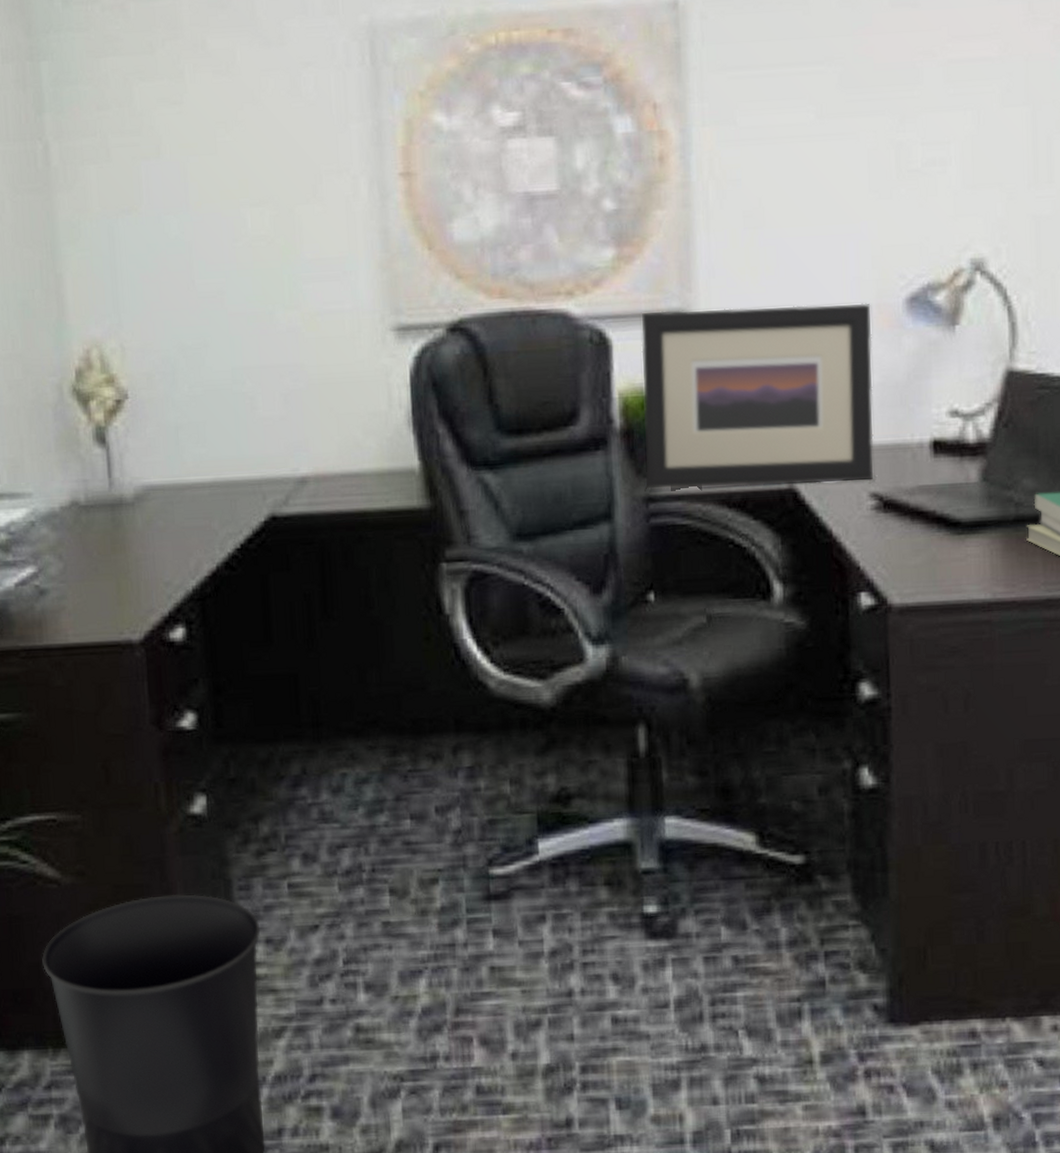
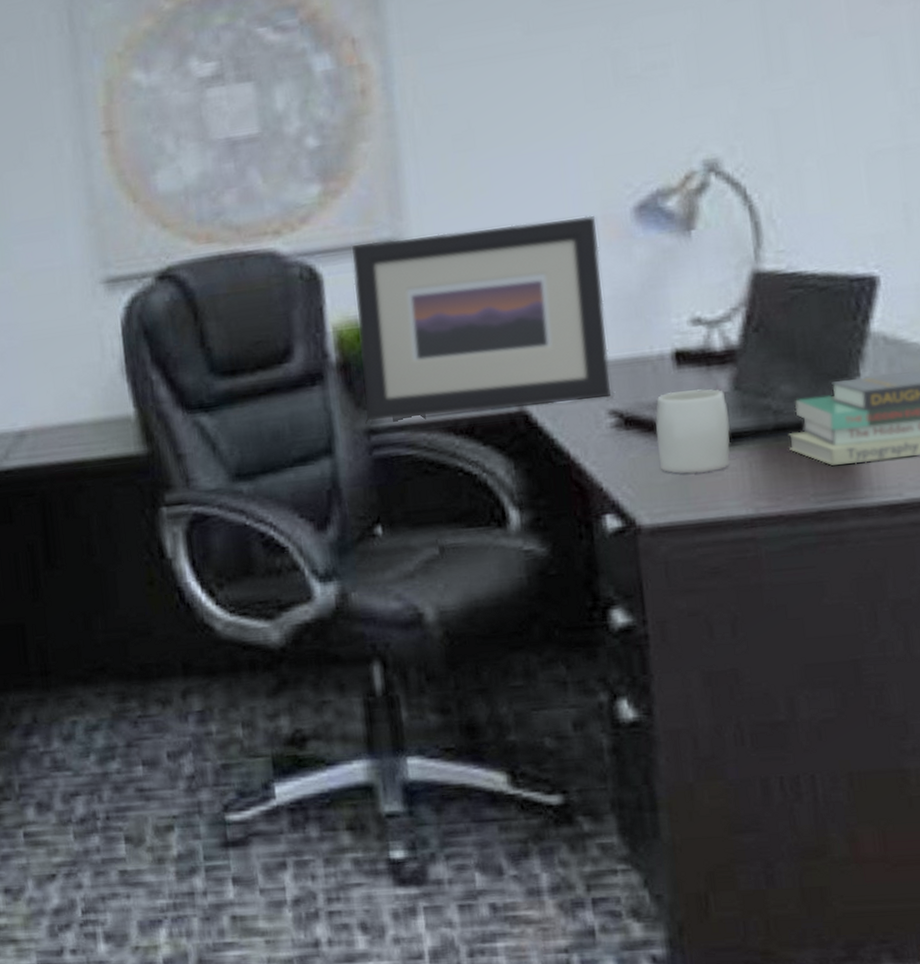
mug: none [910,478,977,558] -> present [655,389,731,474]

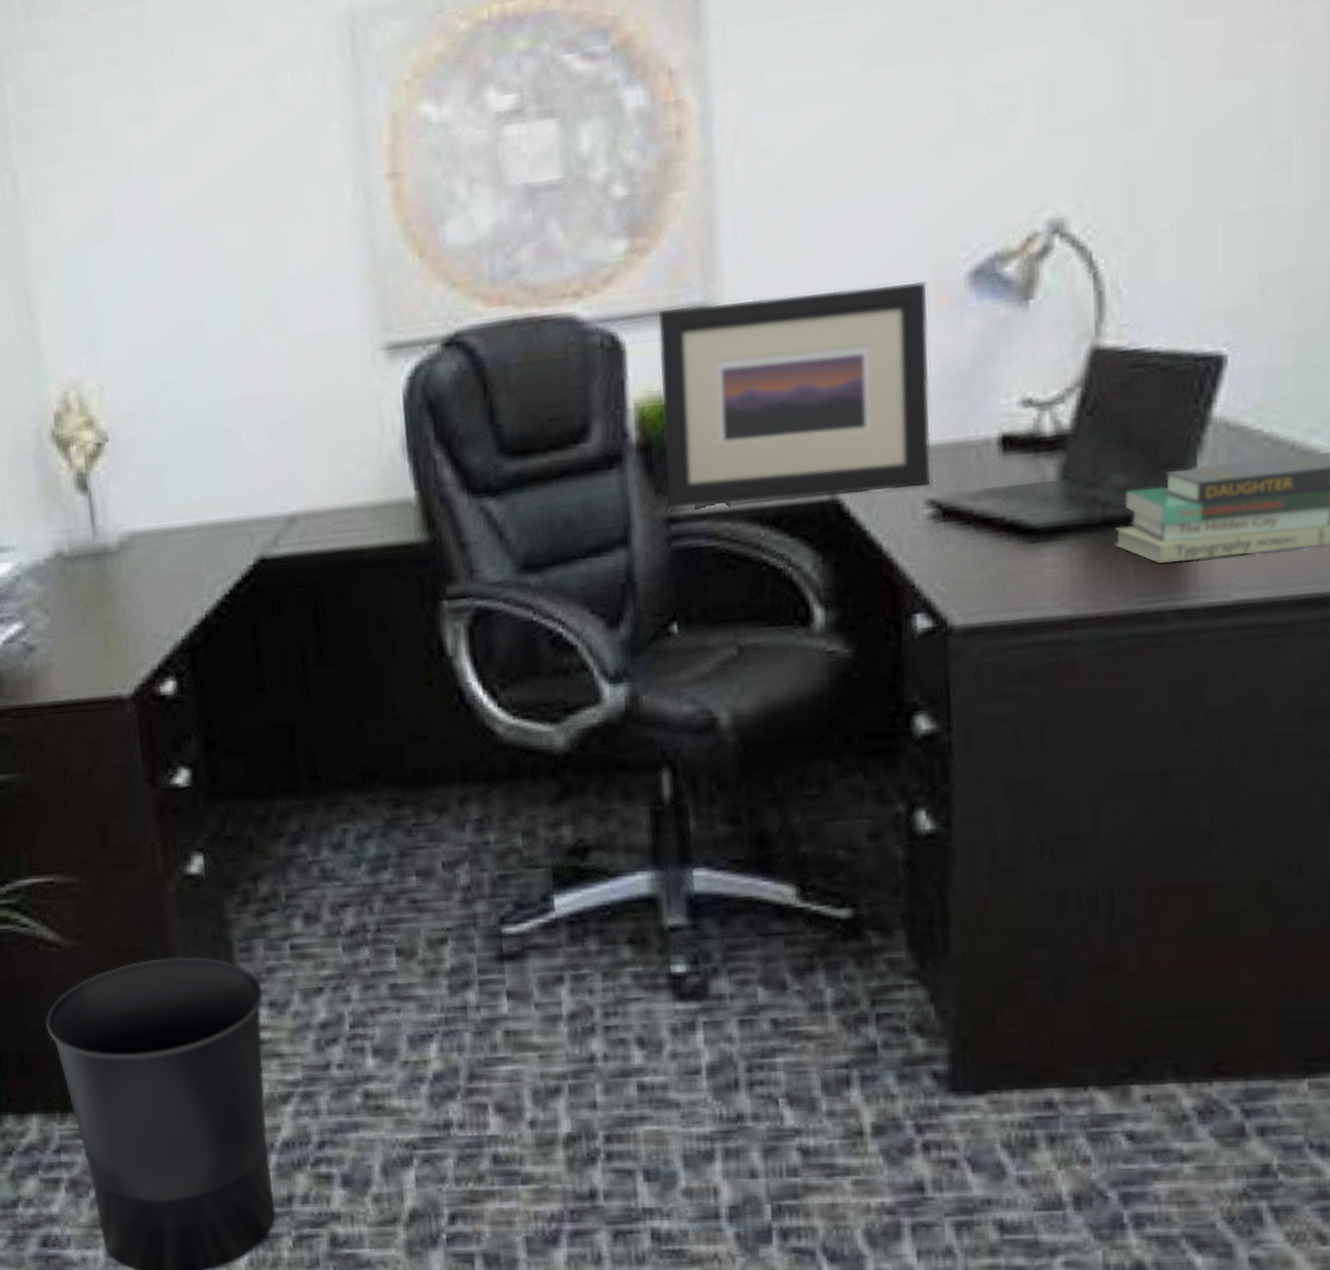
mug: present [655,389,731,474] -> none [975,478,1055,571]

